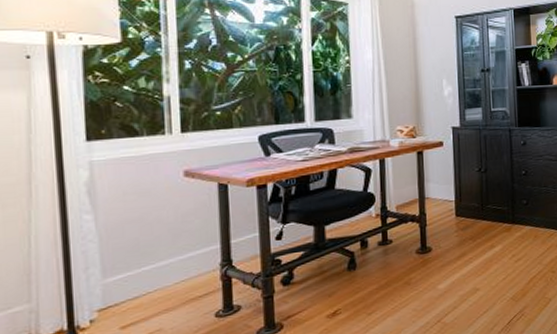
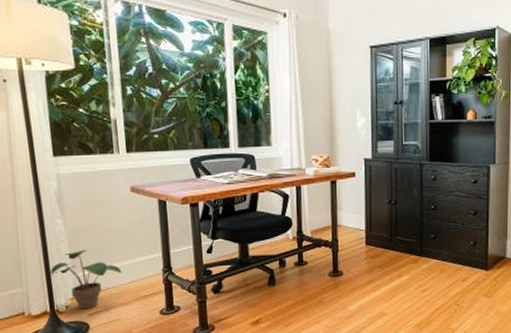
potted plant: none [72,248,168,323] -> present [50,249,122,310]

